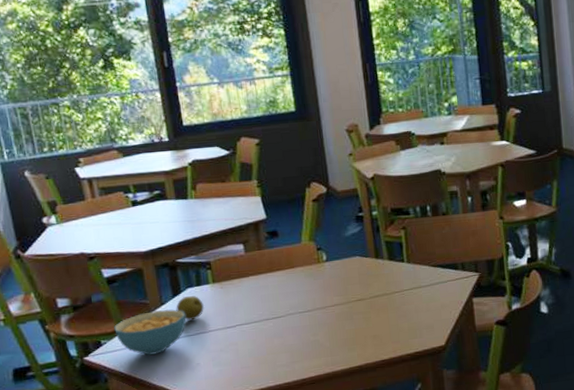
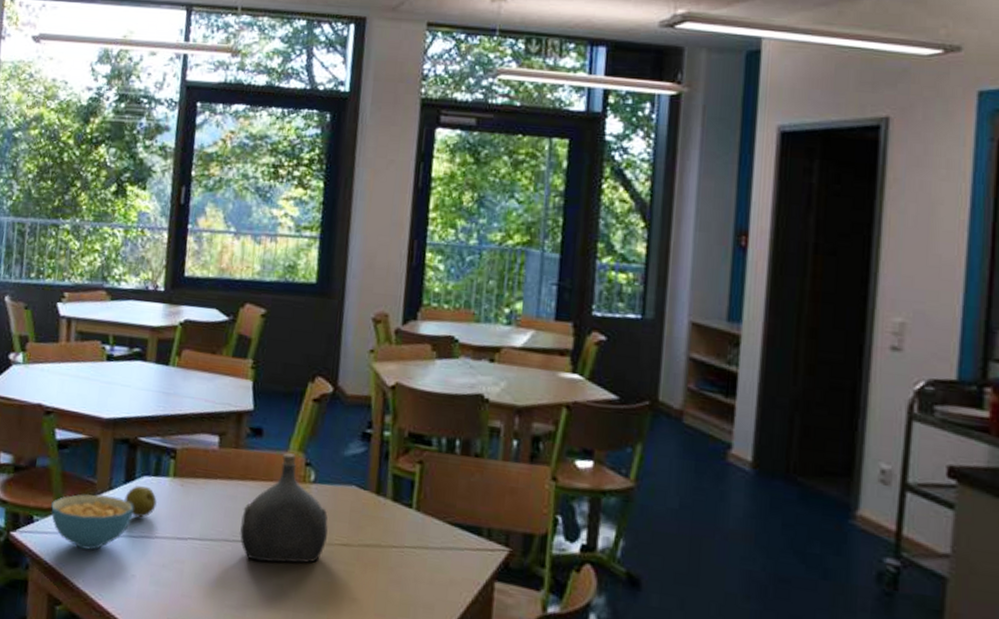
water jug: none [275,244,345,329] -> present [240,453,328,563]

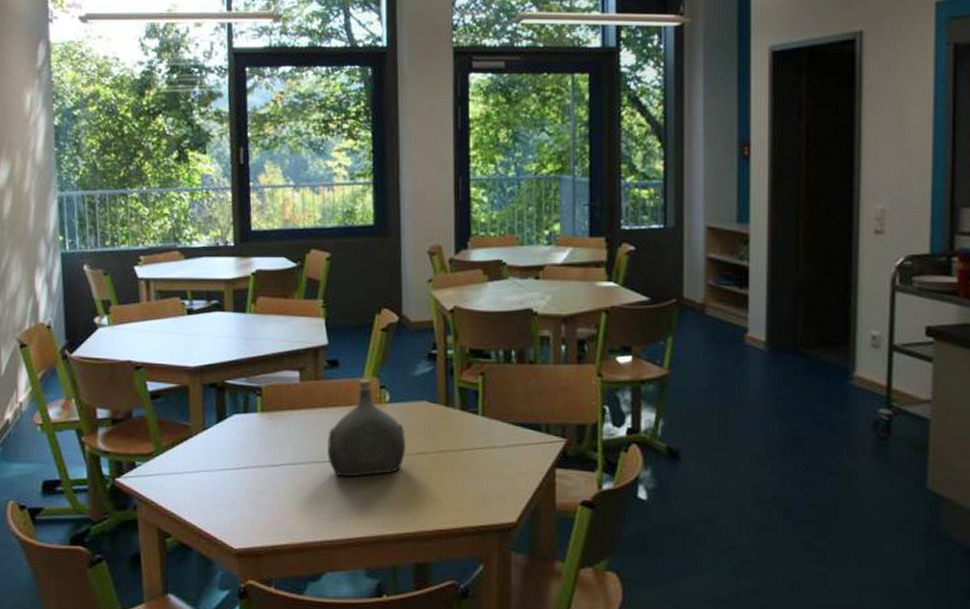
cereal bowl: present [51,494,134,550] -> none [151,435,228,486]
fruit: present [124,486,157,518] -> none [218,424,248,452]

